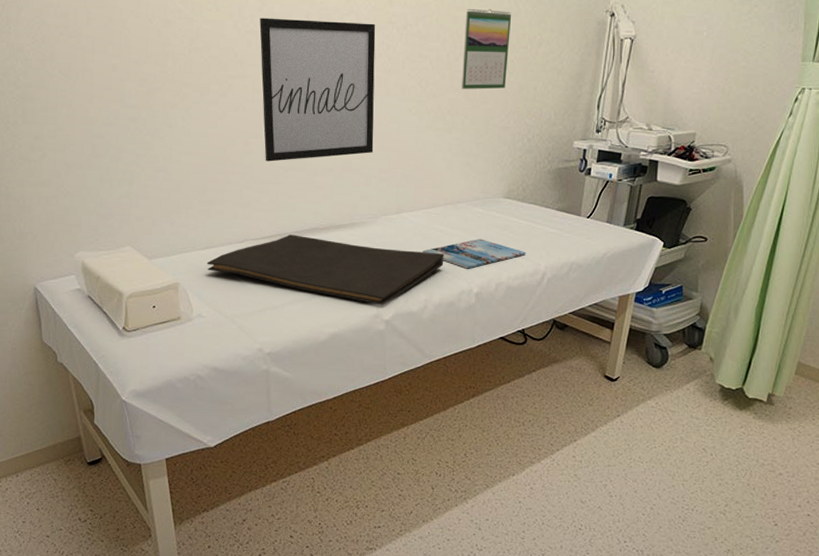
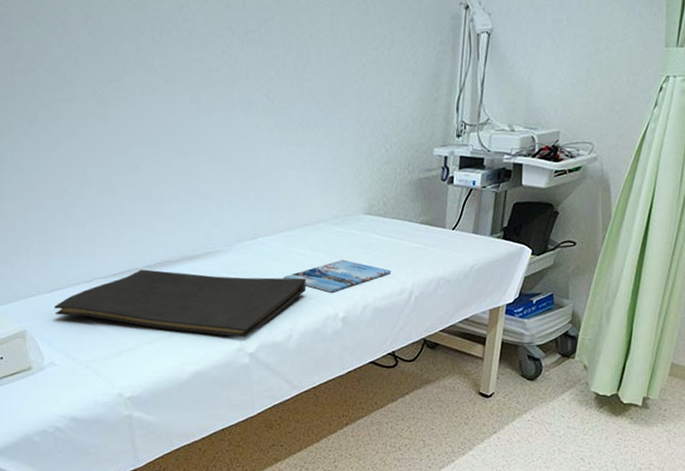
wall art: present [259,18,376,162] -> none [86,31,223,192]
calendar: present [462,8,512,89] -> none [310,7,360,99]

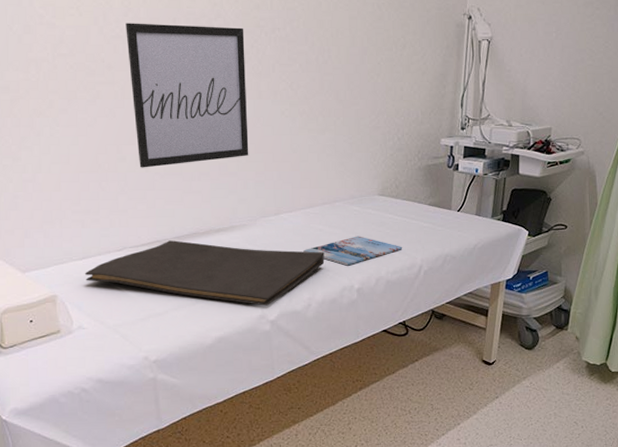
wall art: none [86,31,223,192] -> present [125,23,249,168]

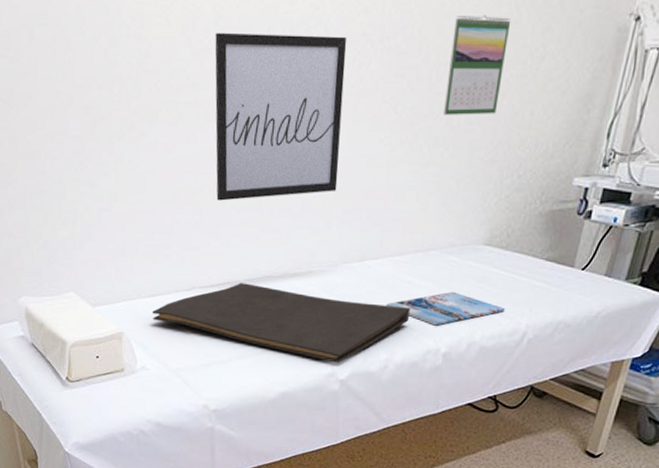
calendar: none [331,12,376,91] -> present [444,14,511,115]

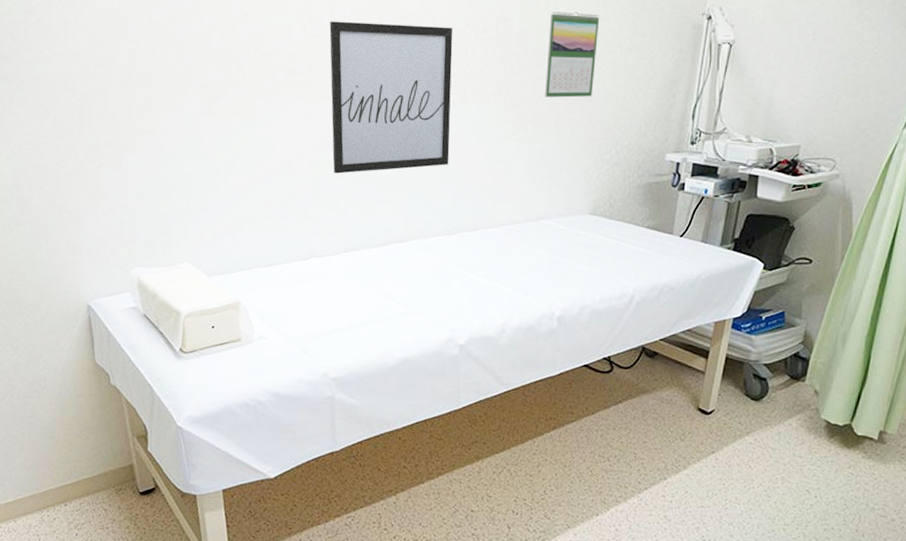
hand towel: present [152,283,410,363] -> none [270,252,524,328]
magazine: present [386,291,506,326] -> none [501,258,613,291]

